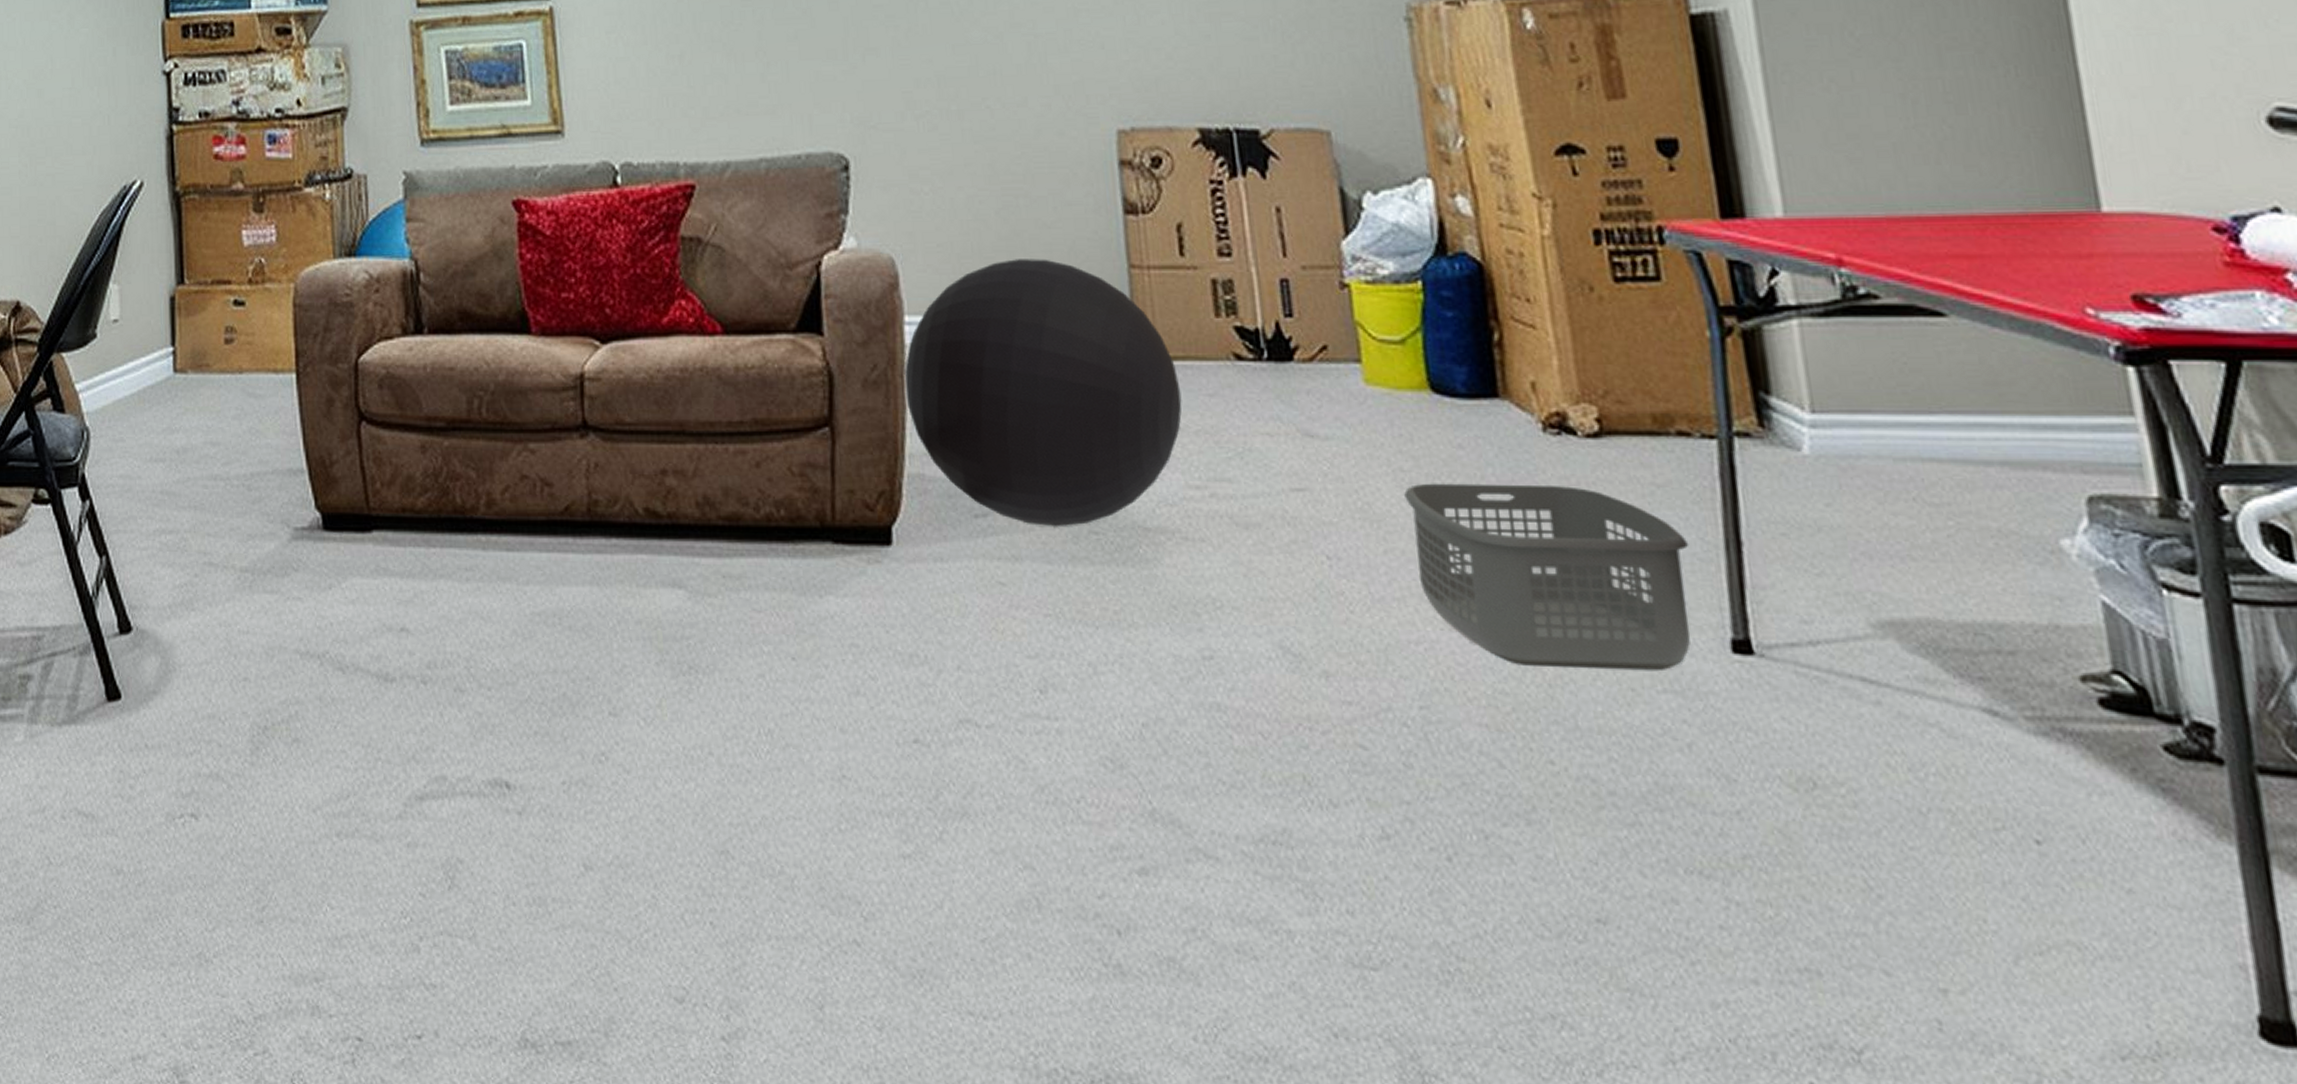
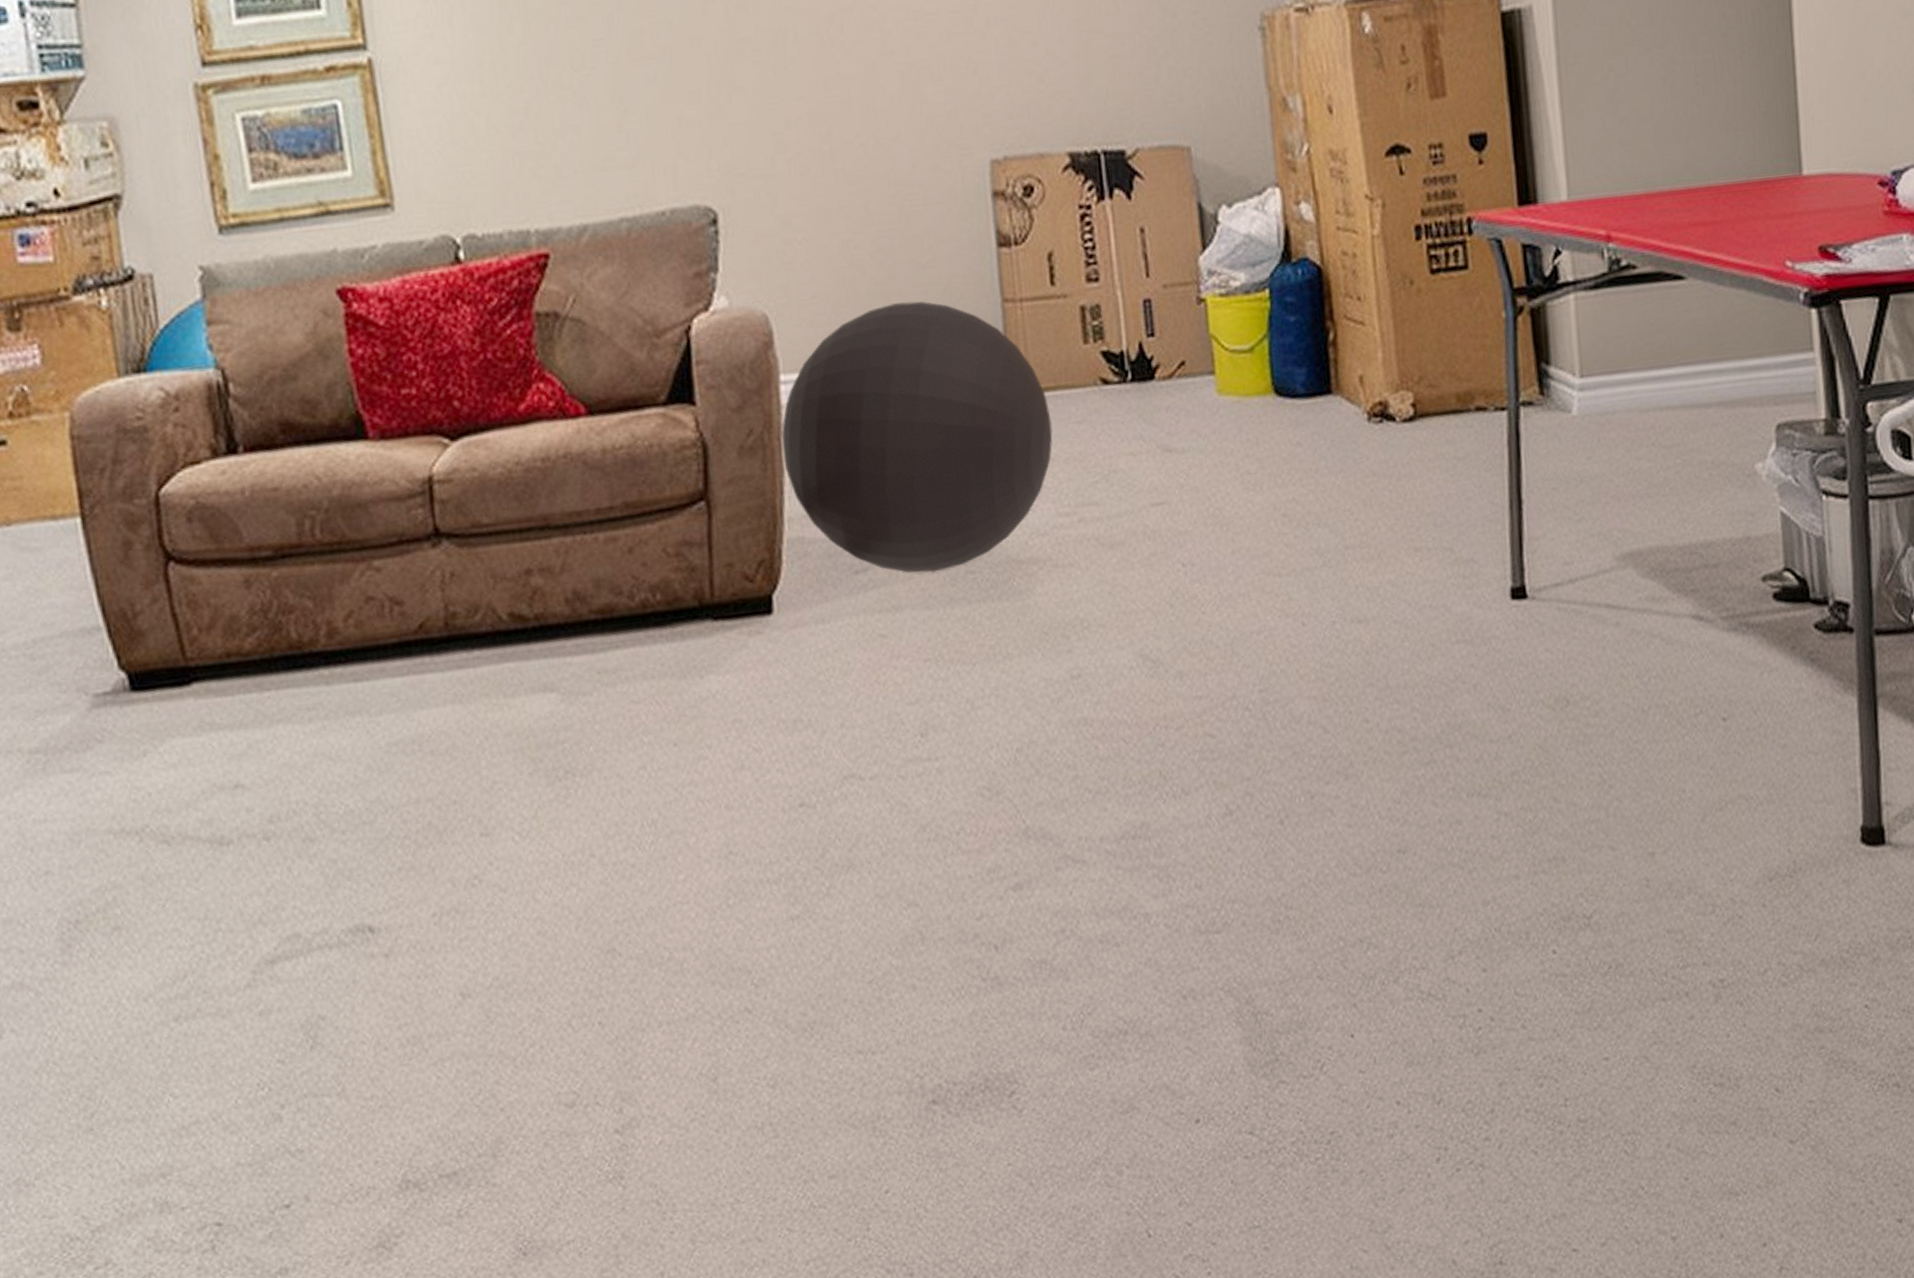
clothes hamper: present [1404,483,1690,672] -> none [1250,469,1482,639]

